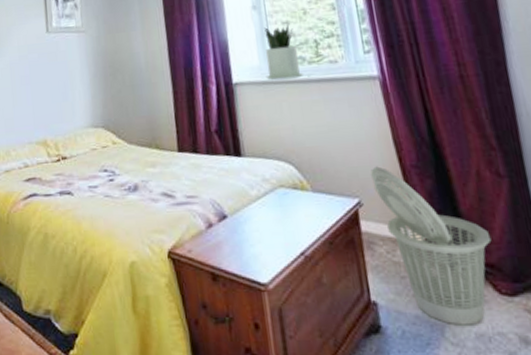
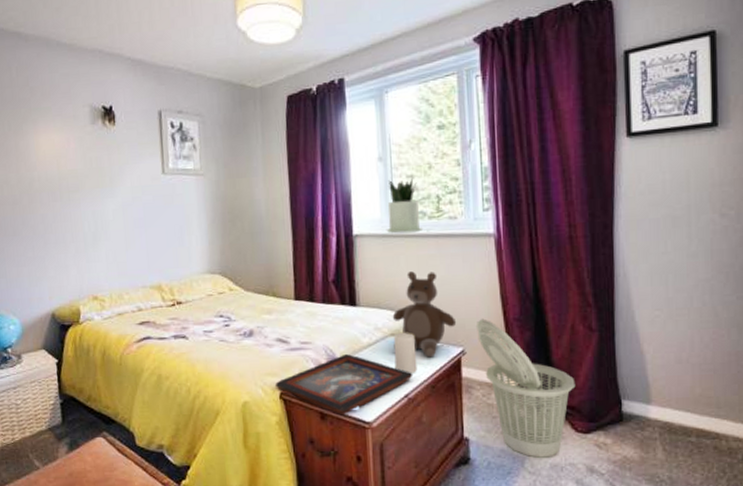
decorative tray: none [163,208,308,277] -> present [276,354,413,416]
bear: none [279,118,349,211] -> present [392,271,457,358]
candle: none [283,183,312,229] -> present [393,332,417,375]

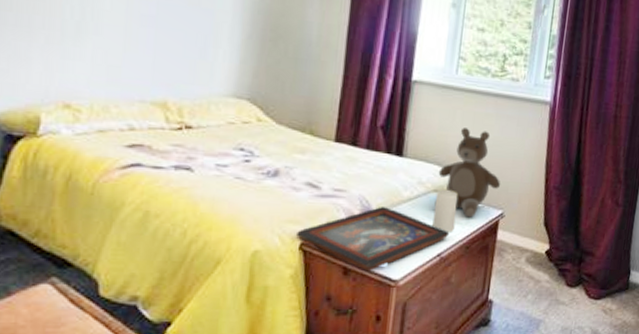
planter: present [386,177,424,234] -> none [447,29,487,89]
laundry basket: present [475,318,576,458] -> none [518,184,596,321]

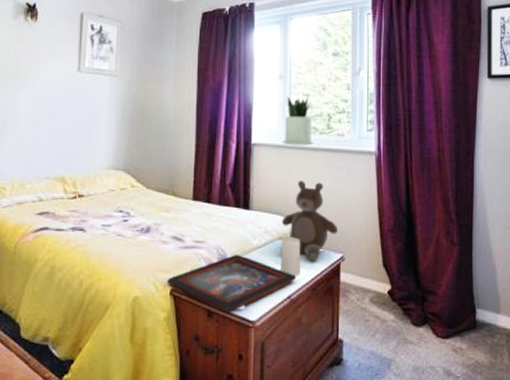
planter: none [447,29,487,89] -> present [281,96,315,146]

